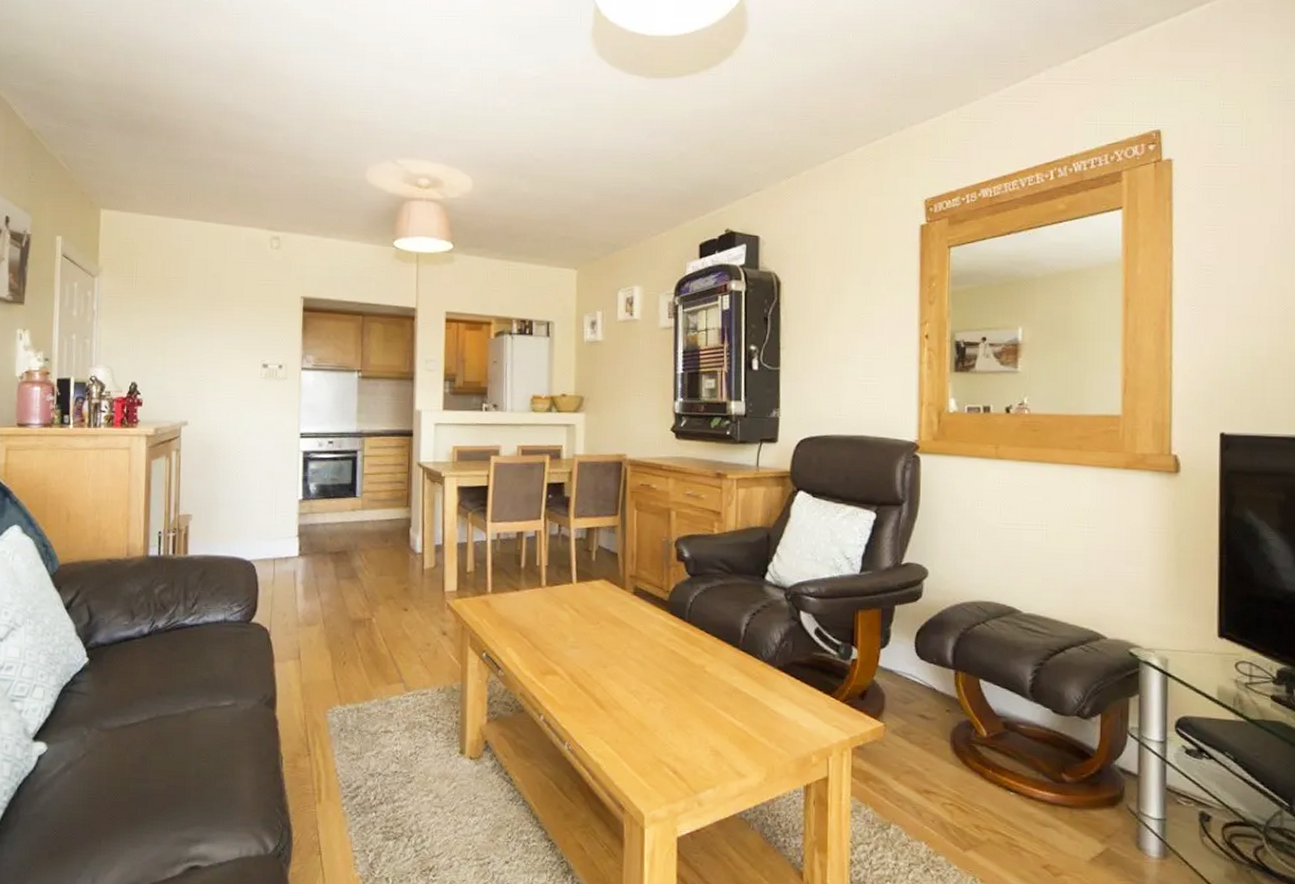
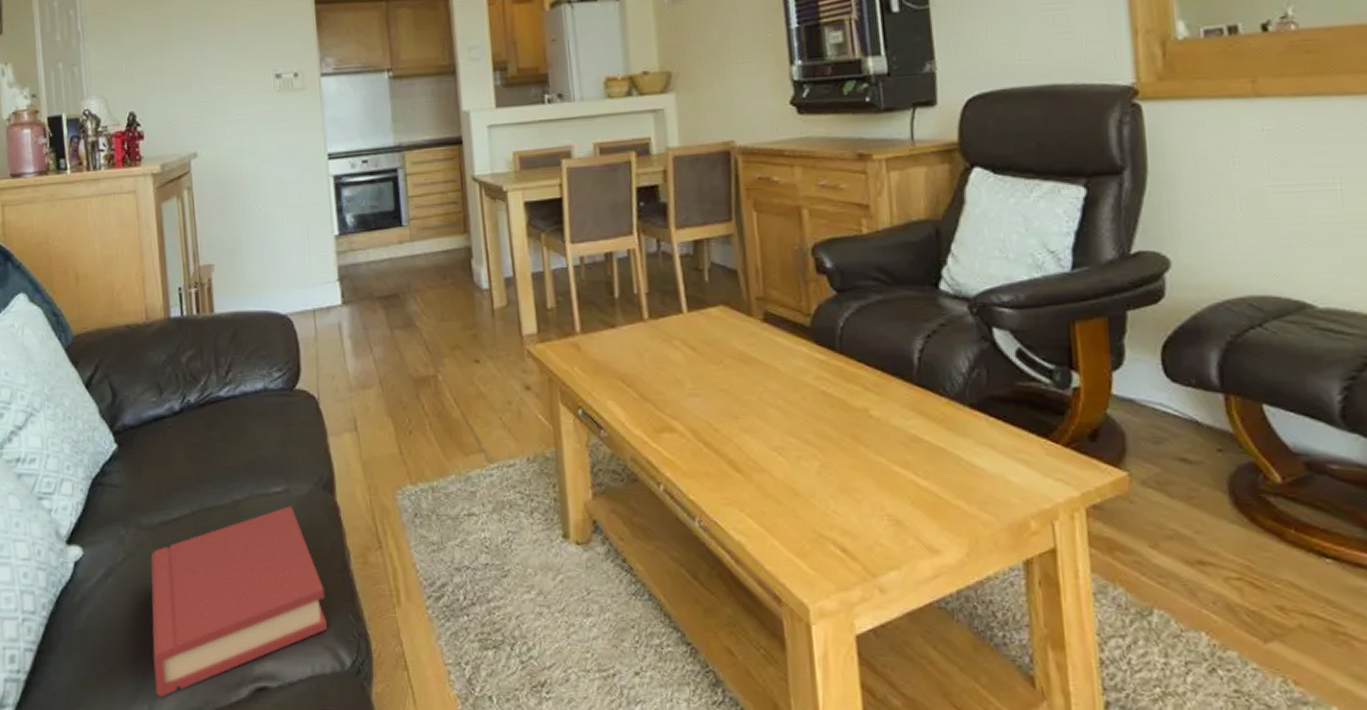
hardback book: none [99,717,258,872] -> present [150,506,327,697]

